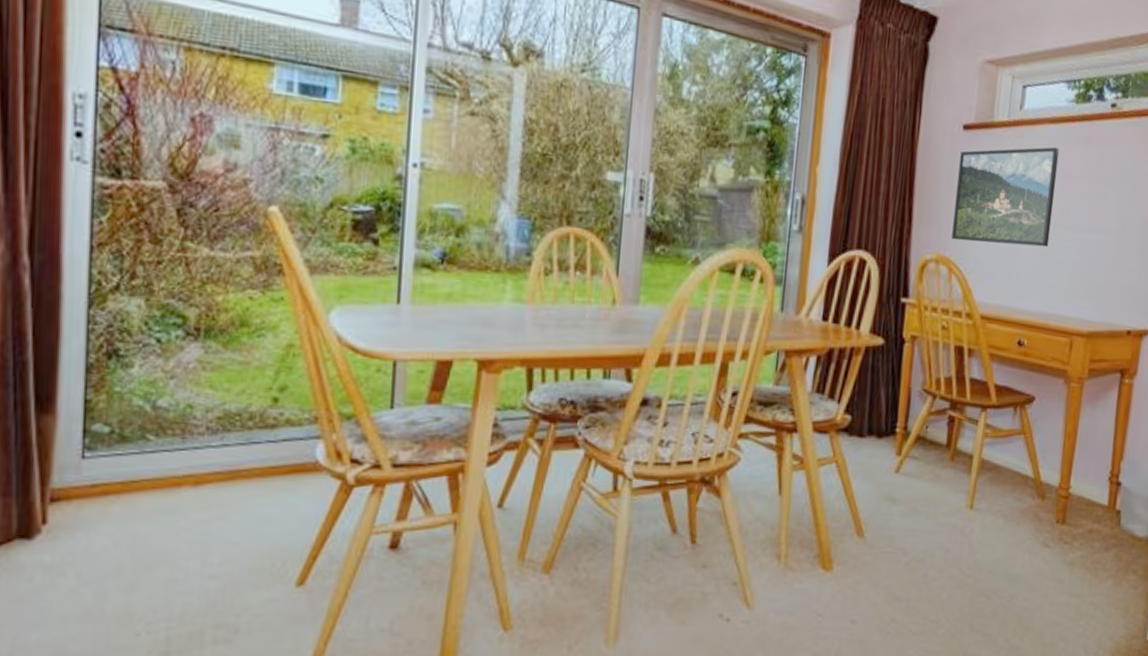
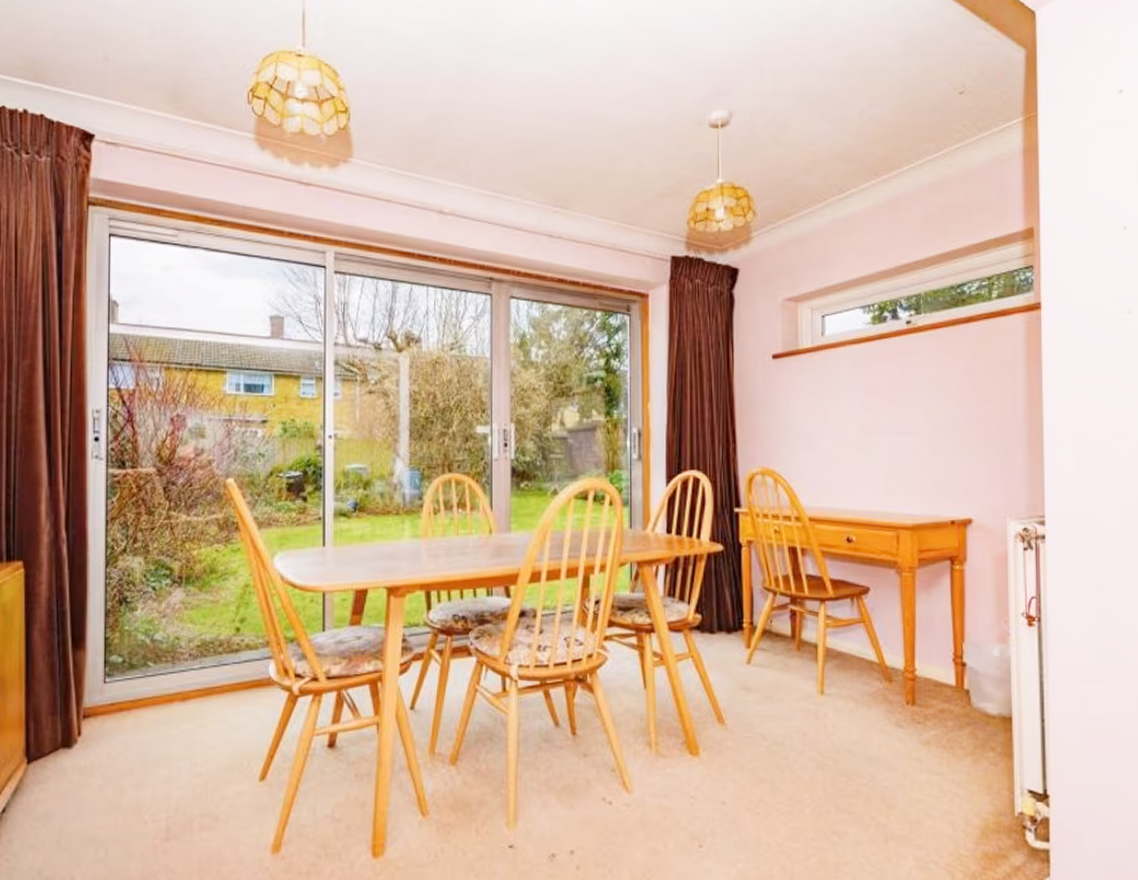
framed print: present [952,147,1060,247] -> none [773,365,864,454]

